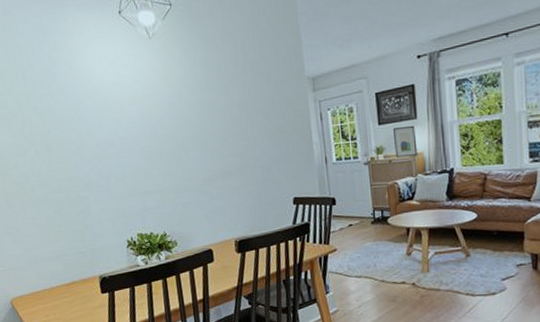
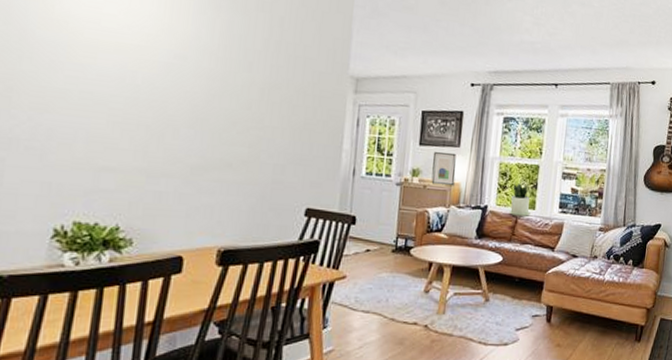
planter: none [476,140,499,174] -> present [509,183,531,217]

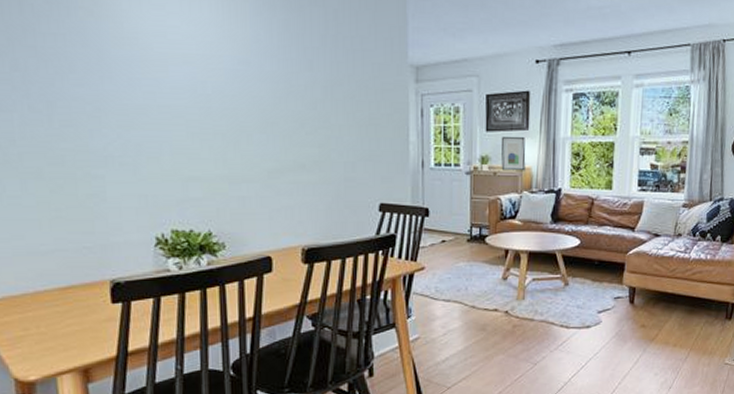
planter: present [509,183,531,217] -> none [584,163,607,198]

